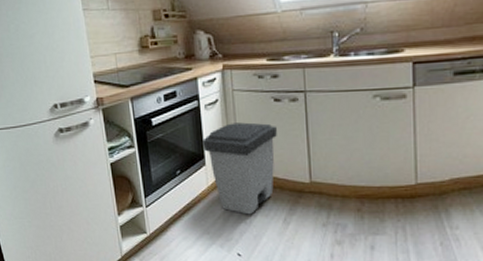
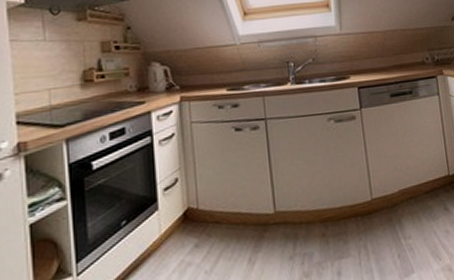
trash can: present [203,122,277,215] -> none [155,154,239,262]

